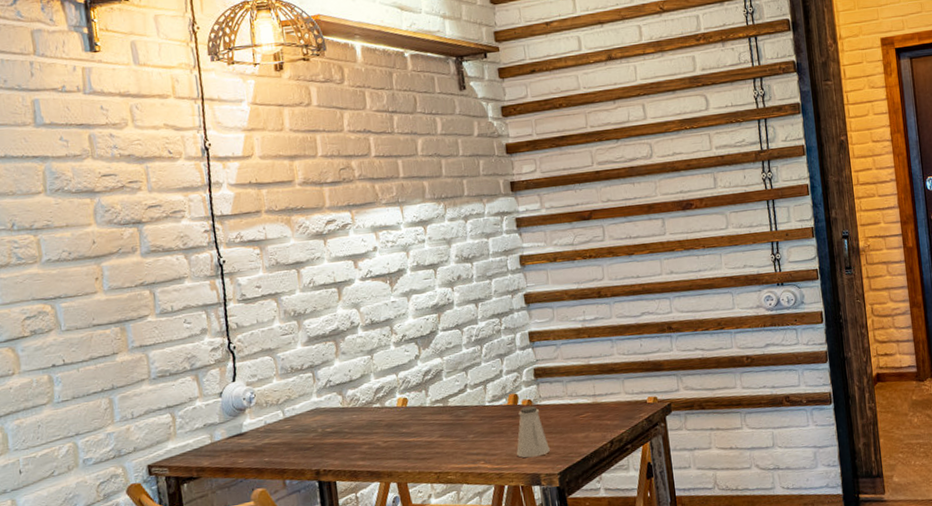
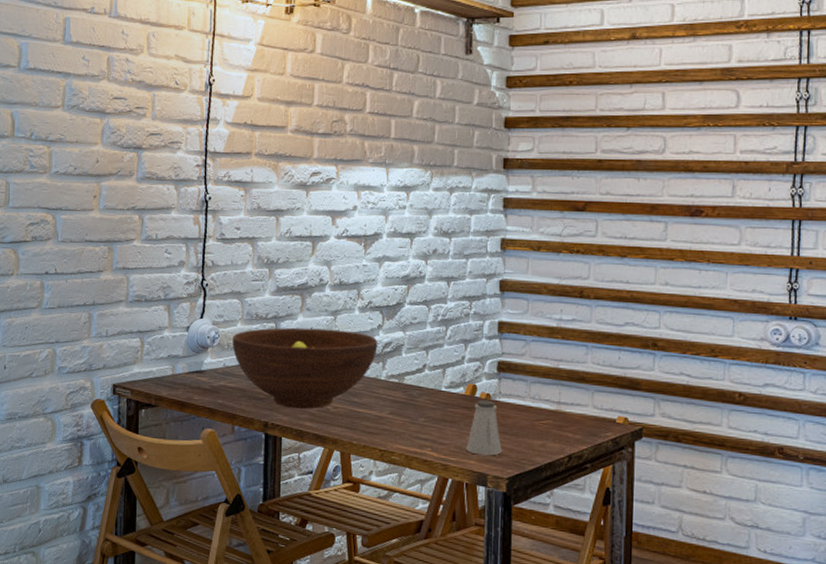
fruit bowl: none [270,366,419,452] -> present [232,327,378,409]

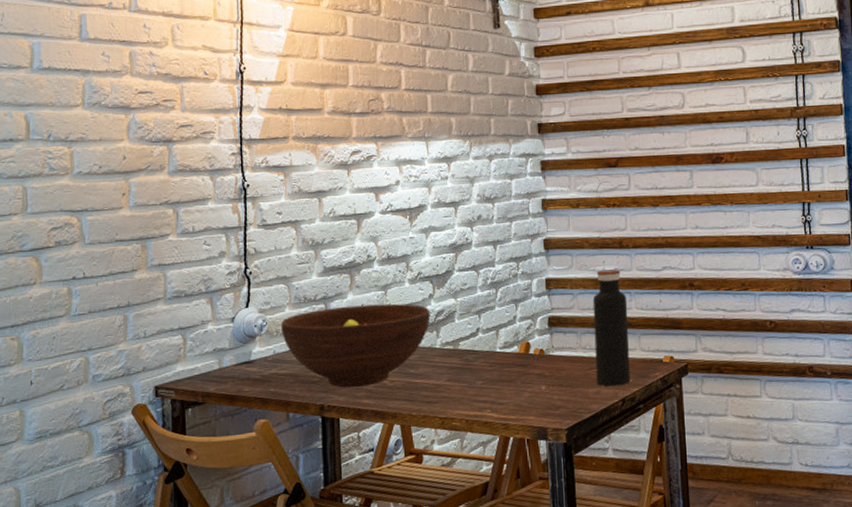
saltshaker: present [466,400,502,456] -> none [525,355,559,410]
water bottle: none [543,319,583,442] -> present [592,269,630,387]

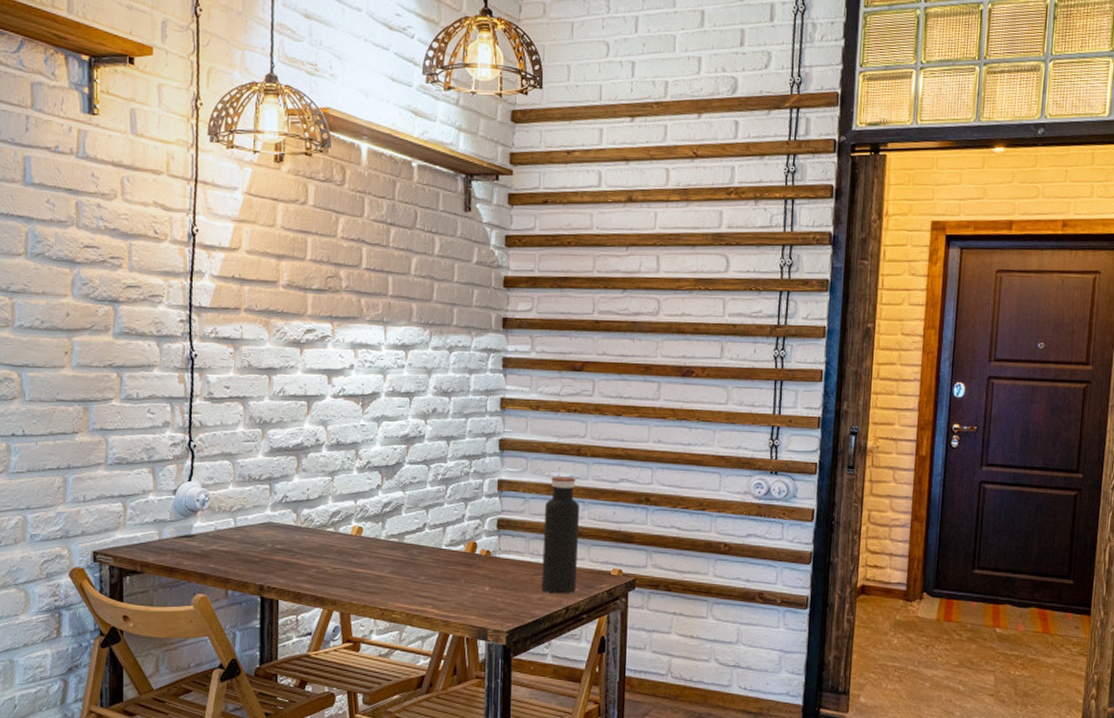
fruit bowl: present [281,303,431,388] -> none [224,489,377,571]

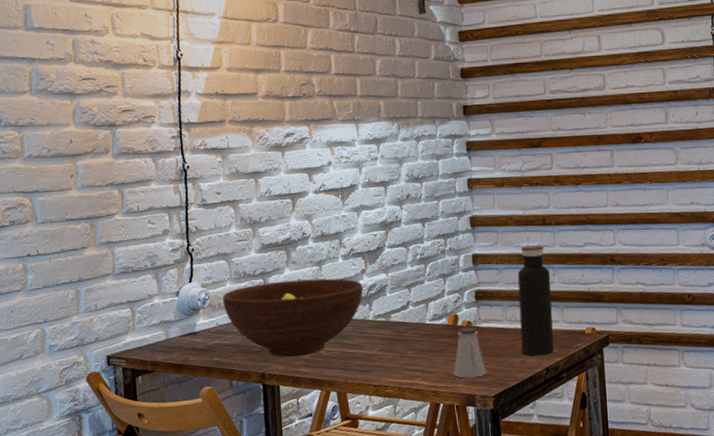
fruit bowl: none [224,489,377,571] -> present [223,278,363,357]
saltshaker: none [467,556,502,611] -> present [454,327,486,378]

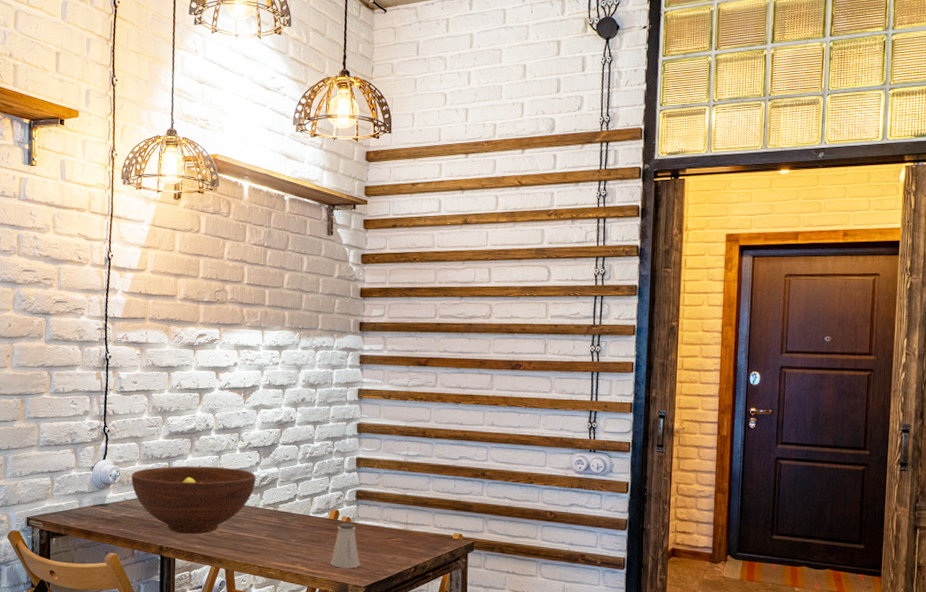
water bottle: present [517,245,554,356] -> none [394,455,426,555]

